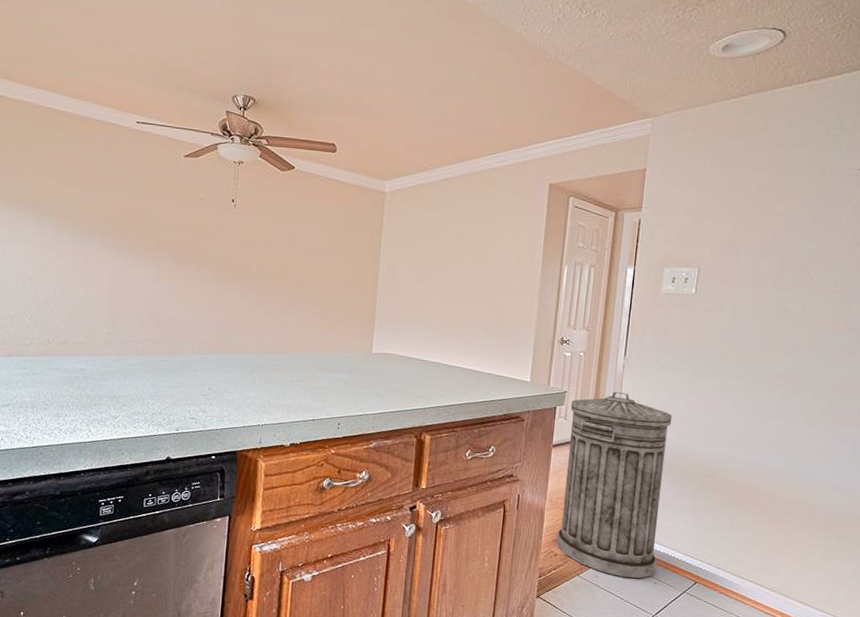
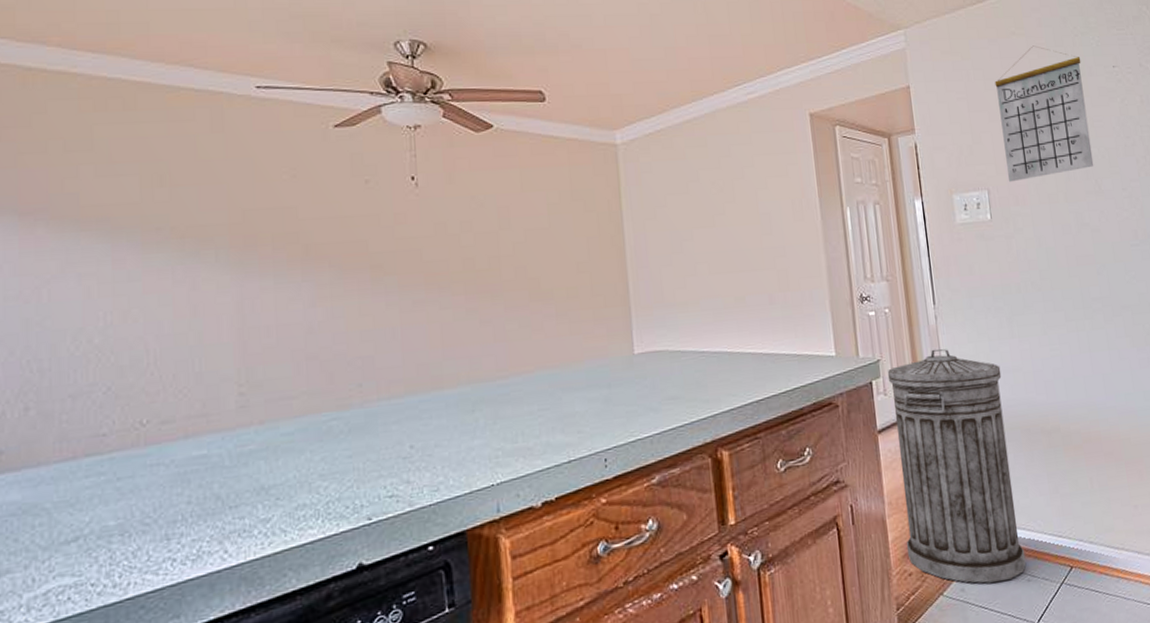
calendar: none [720,143,826,264] -> present [994,45,1094,183]

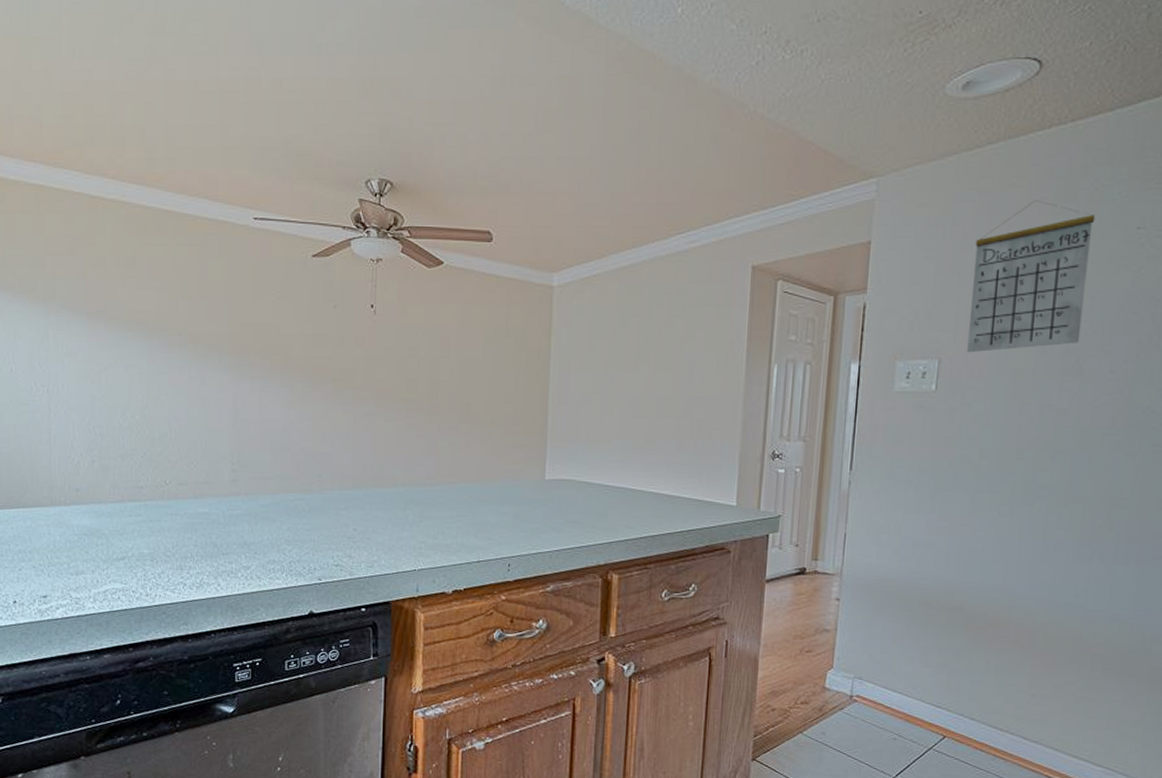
trash can: present [887,348,1026,583] -> none [774,513,911,734]

